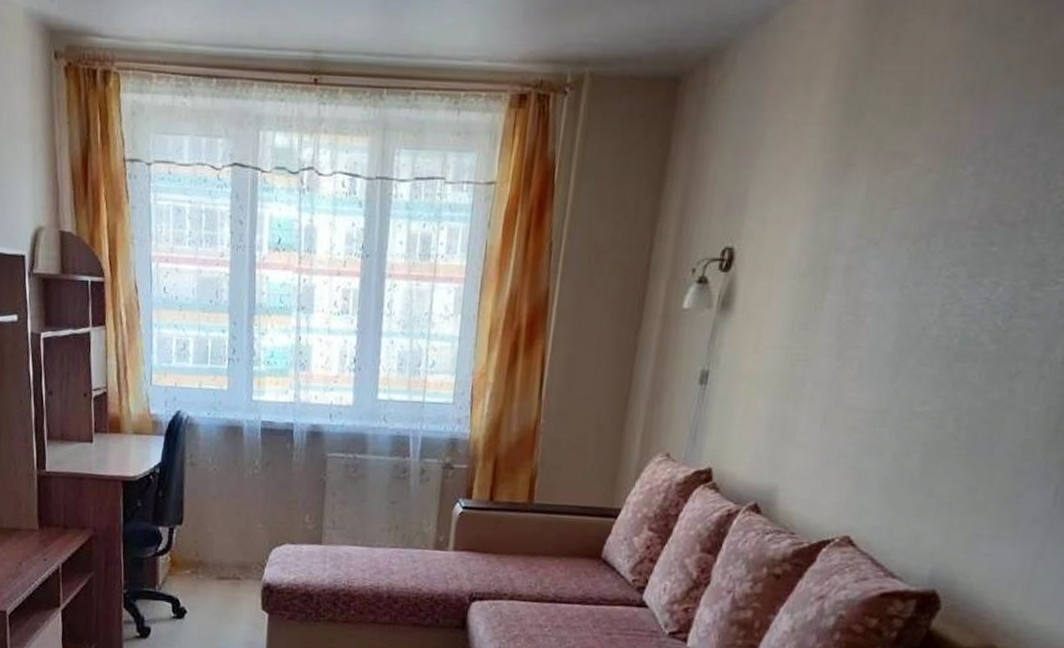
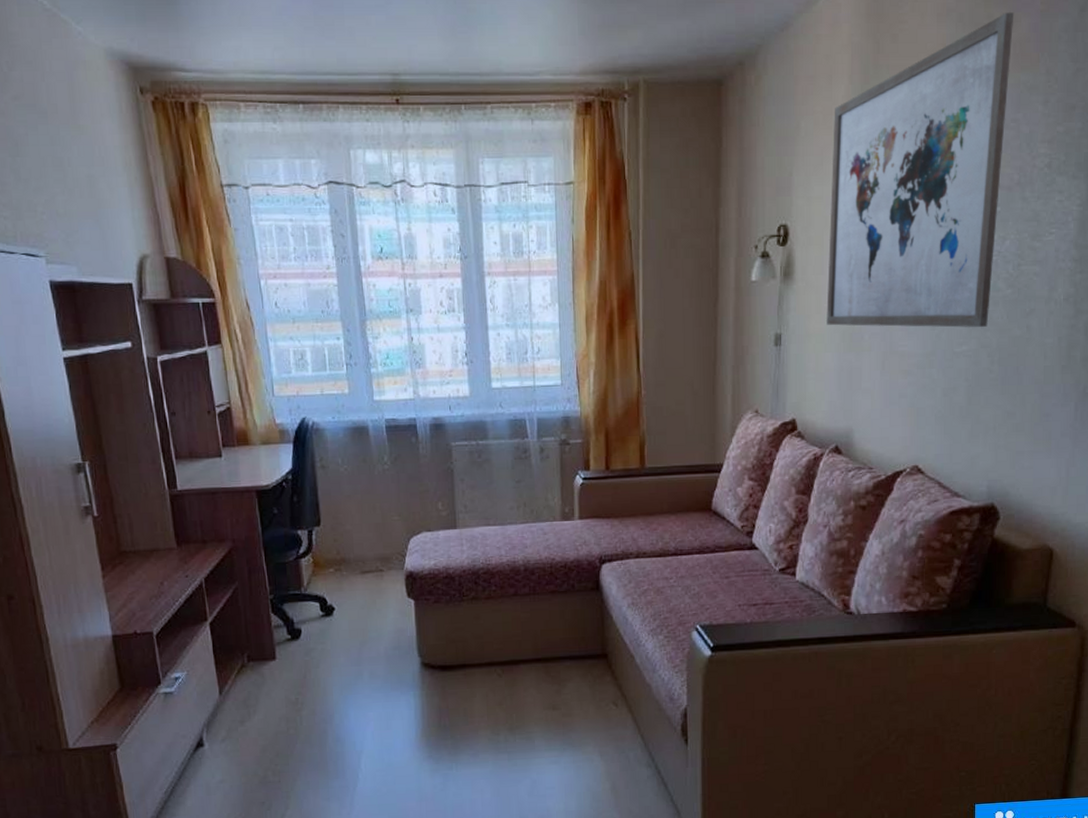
wall art: none [764,14,1053,386] -> present [826,12,1014,328]

